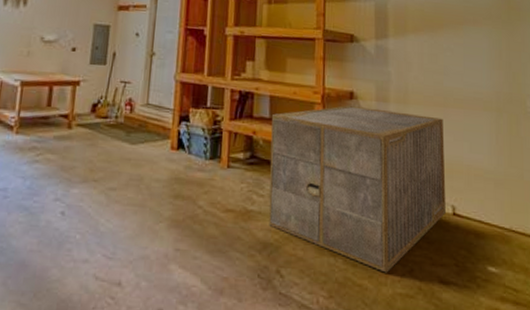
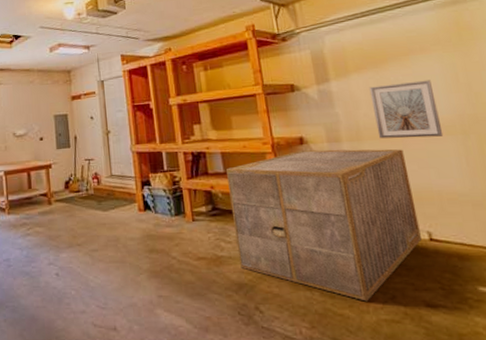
picture frame: none [422,50,481,111] -> present [369,80,444,139]

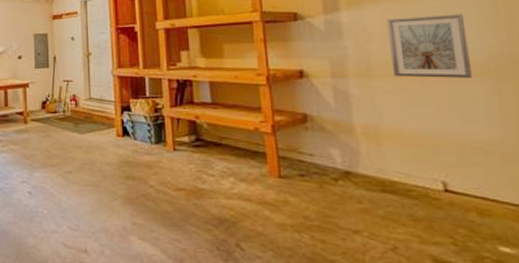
storage cabinet: present [226,149,422,302] -> none [214,85,434,250]

